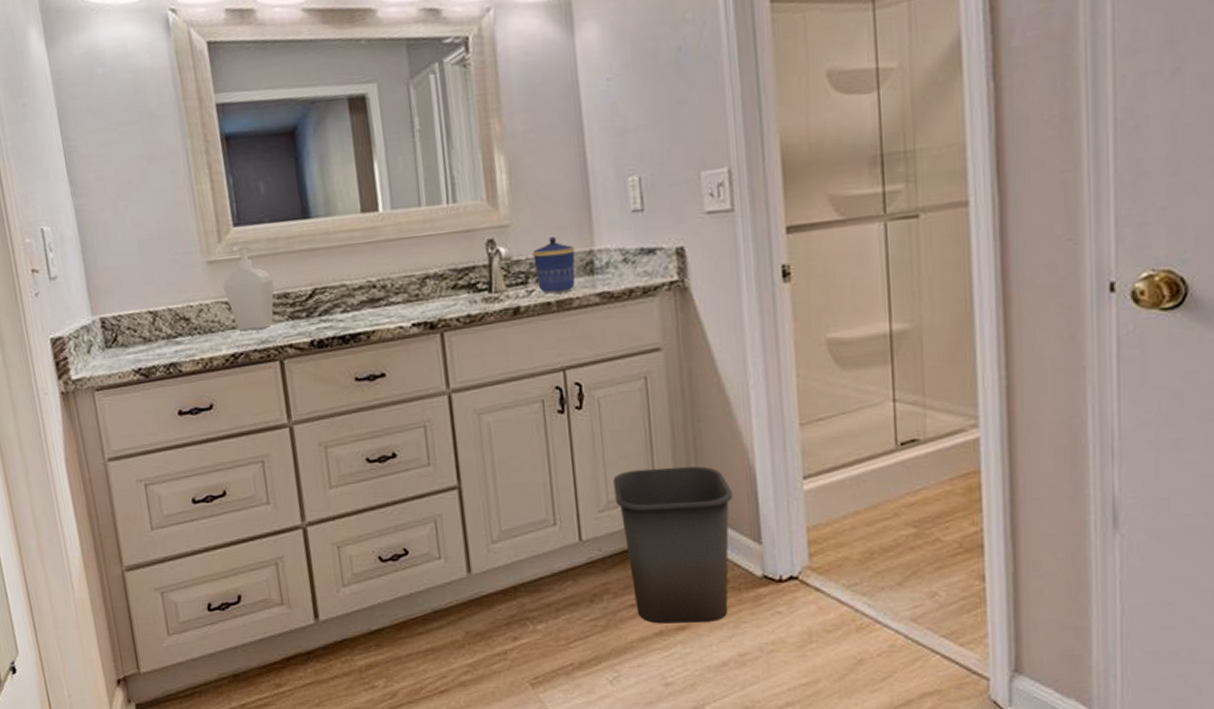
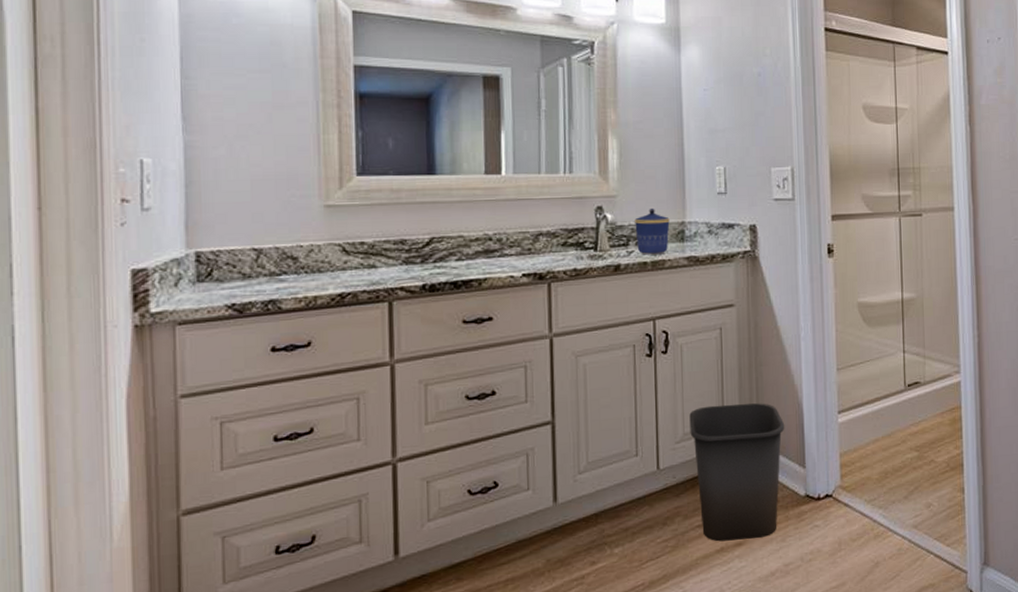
soap bottle: present [222,244,274,331] -> none [338,192,392,272]

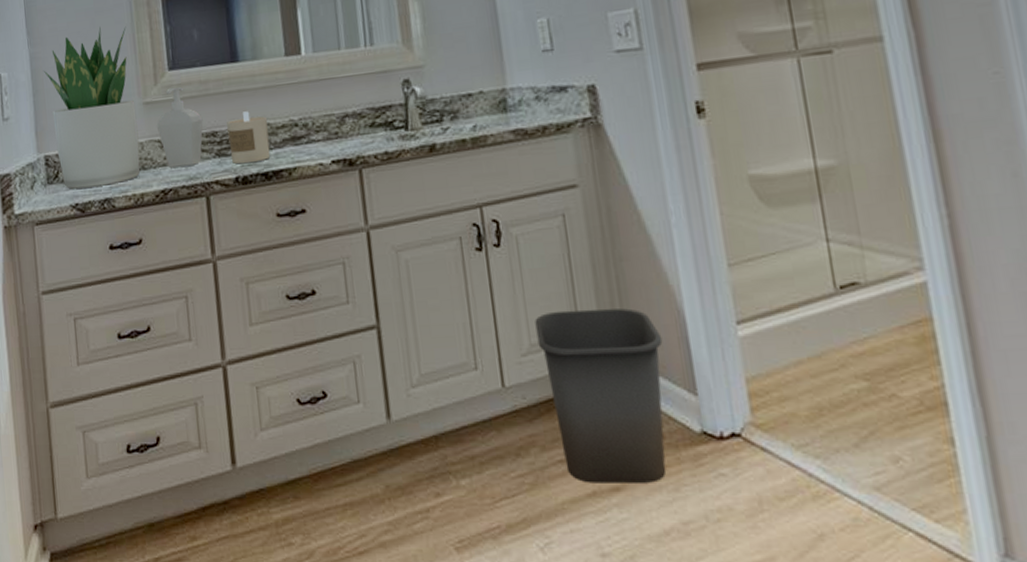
planter: none [200,122,316,289] -> present [43,26,141,189]
soap bottle: none [338,192,392,272] -> present [156,86,203,168]
candle: none [418,222,461,273] -> present [227,111,271,165]
decorative jar: present [635,207,670,255] -> none [447,75,489,132]

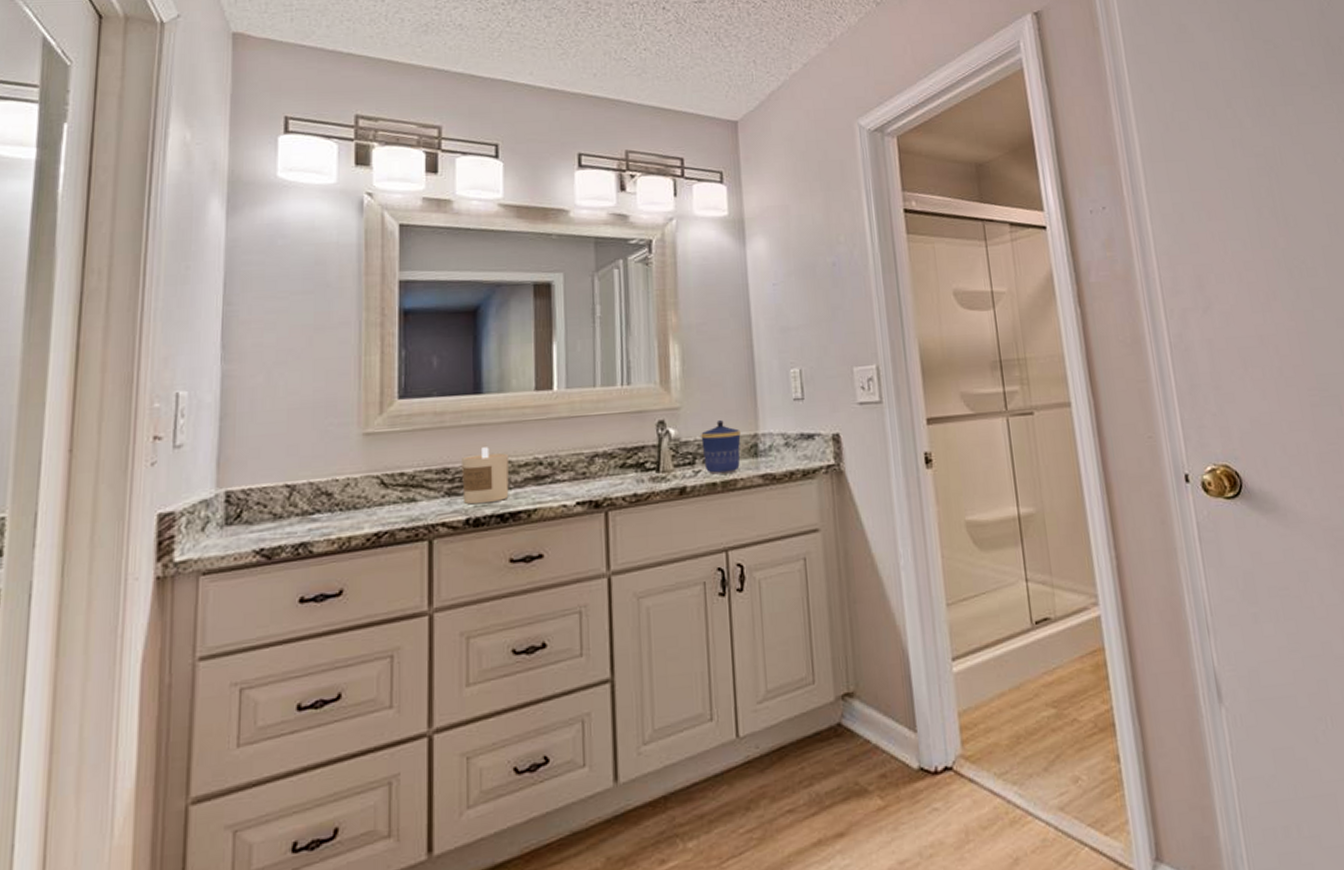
planter: present [43,26,141,189] -> none [237,345,353,532]
soap bottle: present [156,86,203,168] -> none [376,417,434,508]
decorative jar: none [447,75,489,132] -> present [701,419,741,475]
waste bin: present [535,308,666,483] -> none [772,650,889,832]

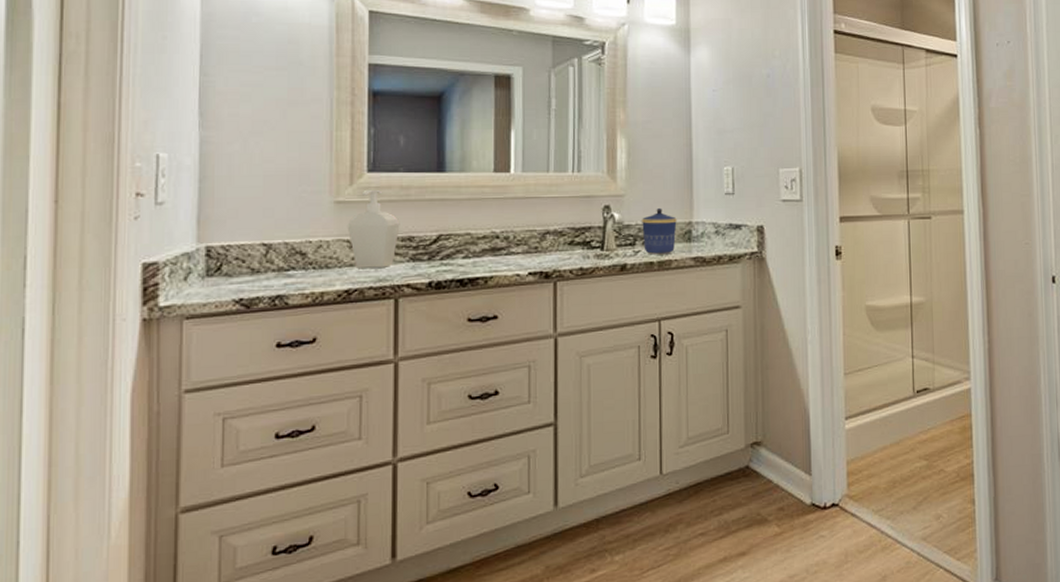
soap bottle: none [376,417,434,508] -> present [347,189,400,268]
candle: present [462,447,509,505] -> none [426,220,468,270]

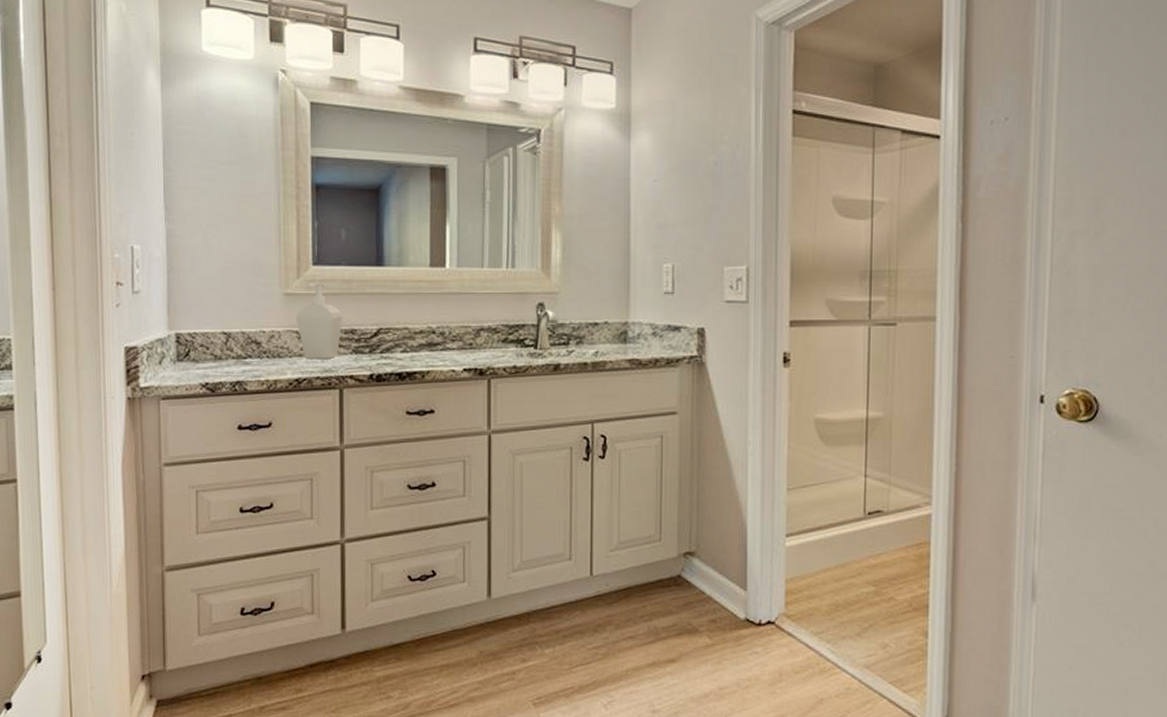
decorative jar: present [642,207,677,255] -> none [576,306,612,355]

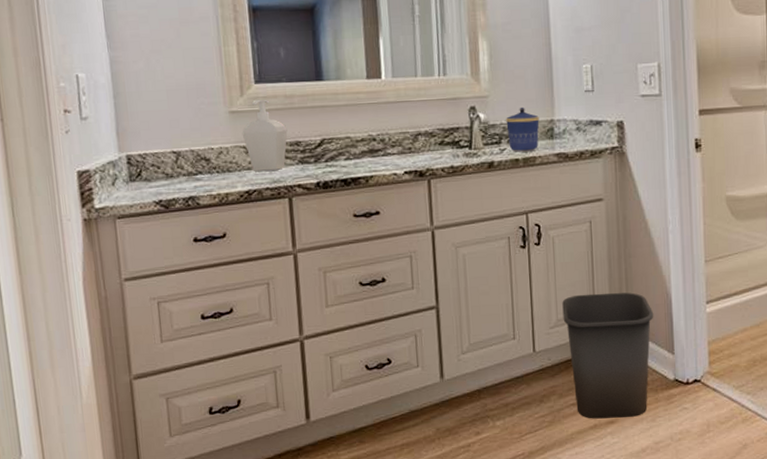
decorative jar: none [576,306,612,355] -> present [506,106,539,153]
waste bin: none [625,516,726,657] -> present [562,292,654,419]

